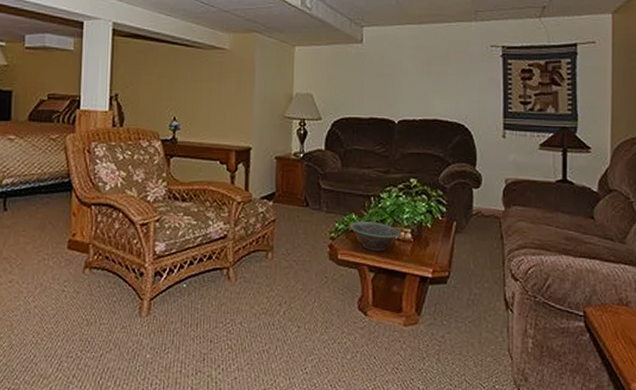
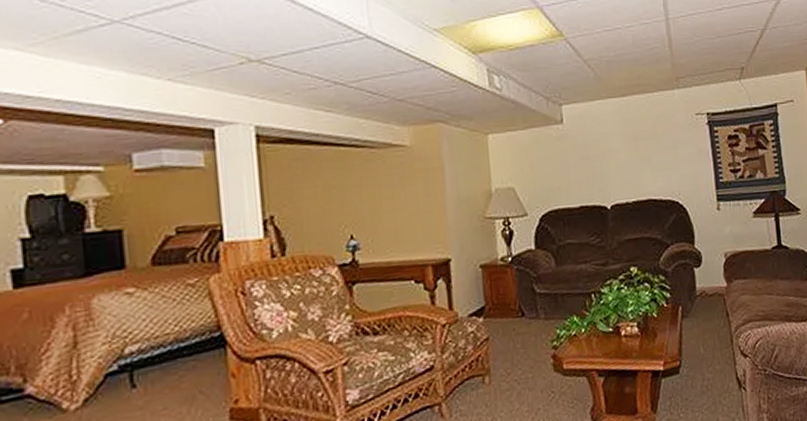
decorative bowl: present [349,220,402,252] -> none [572,320,628,354]

